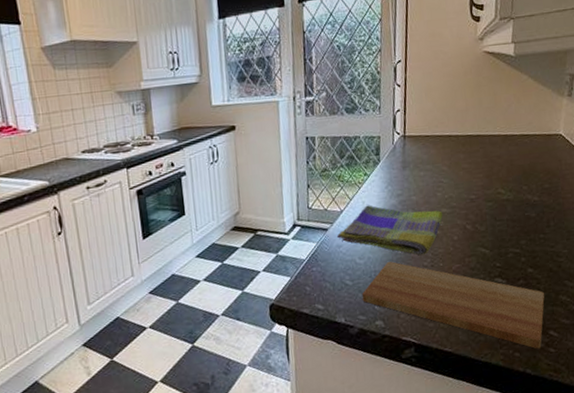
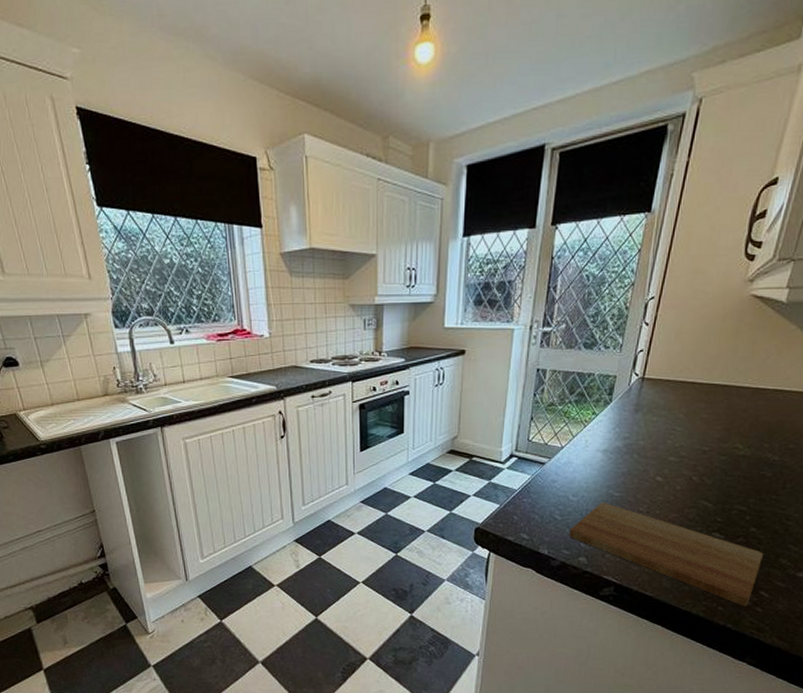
dish towel: present [336,205,443,255] -> none [553,444,670,499]

